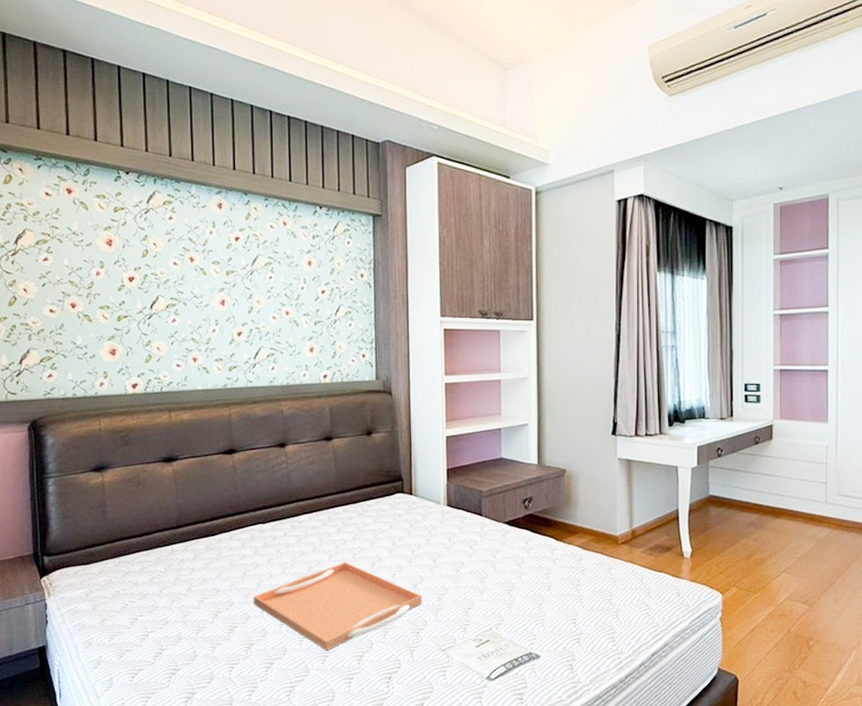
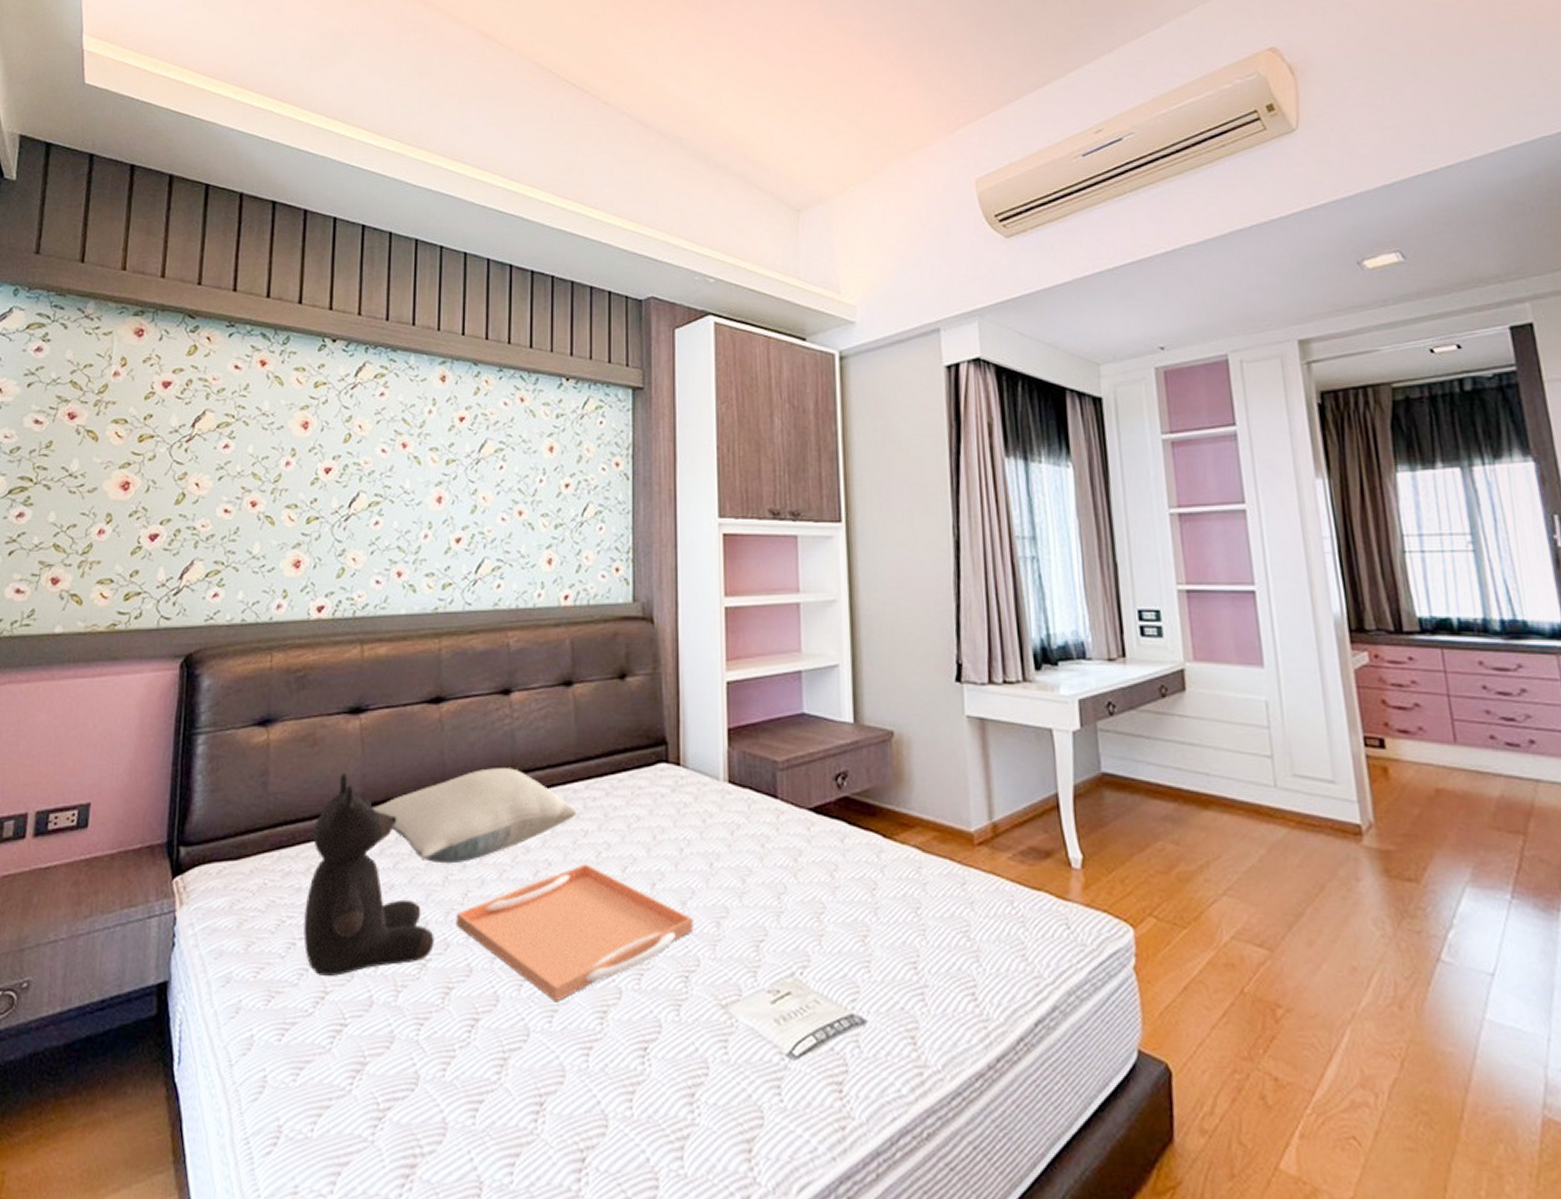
teddy bear: none [142,503,238,639] -> present [303,772,434,976]
pillow: none [187,498,338,564] -> present [373,768,577,864]

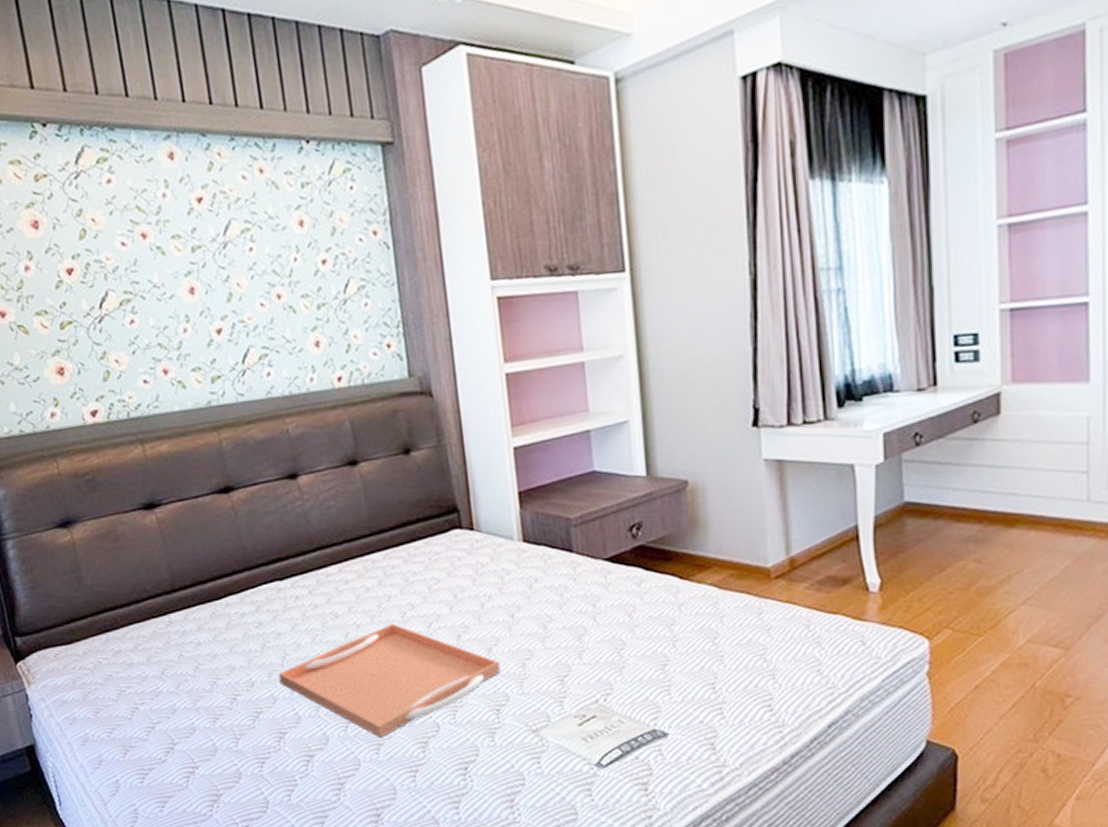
teddy bear: present [303,772,434,976] -> none [133,562,263,731]
pillow: present [373,768,577,864] -> none [184,545,379,634]

